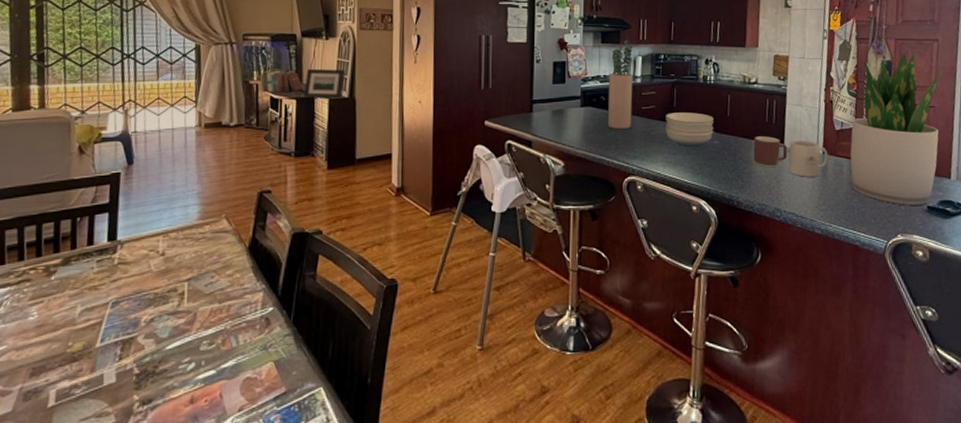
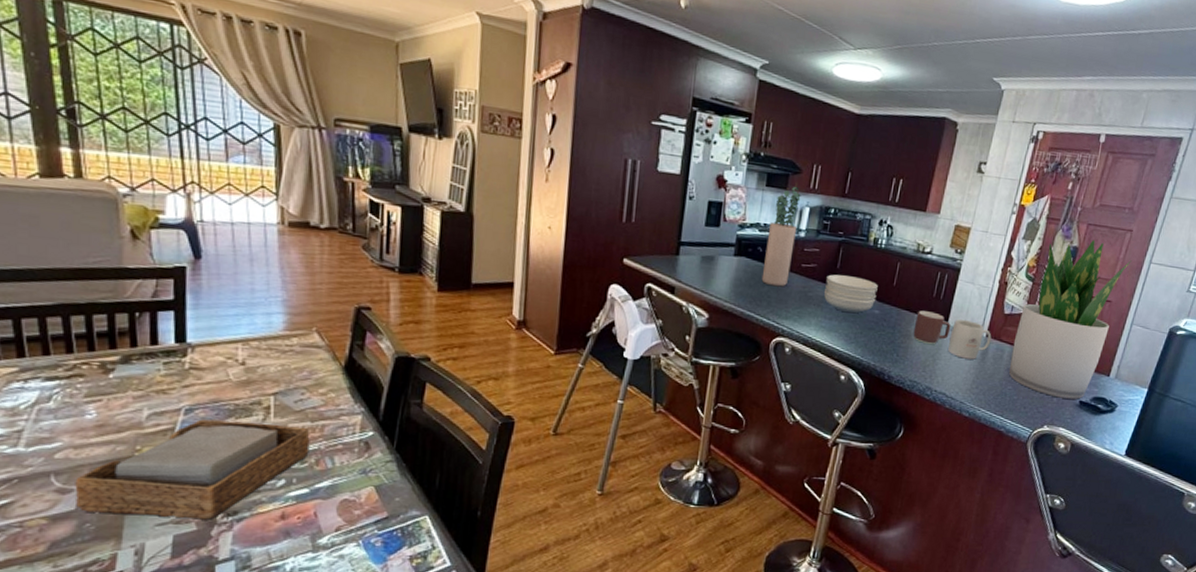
napkin holder: none [12,308,218,413] -> present [75,419,310,520]
books: present [259,70,302,93] -> none [356,167,409,198]
picture frame: present [303,68,344,99] -> none [410,171,460,212]

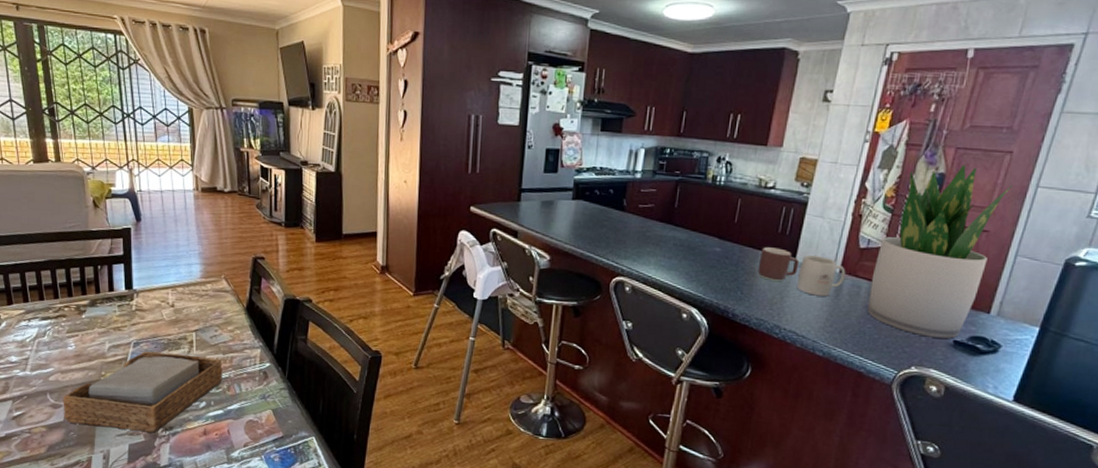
vase: present [761,182,801,287] -> none [599,125,636,228]
bowl: present [823,274,878,314] -> none [662,213,718,252]

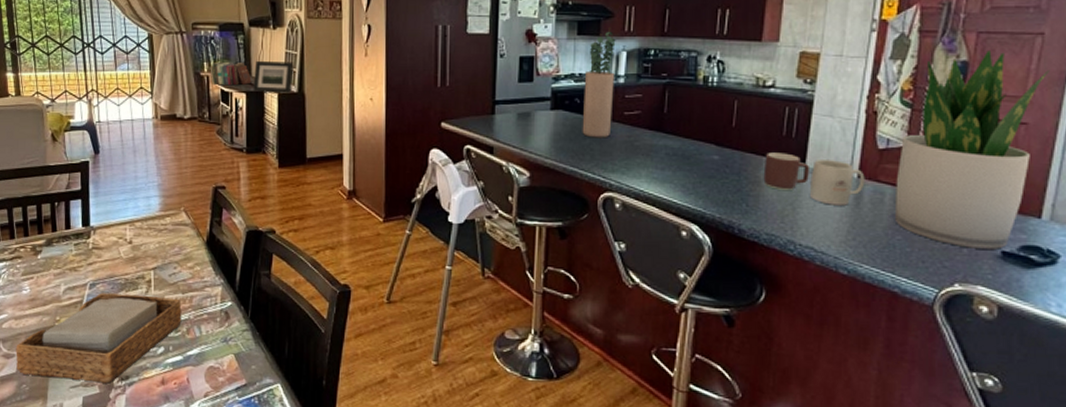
books: none [249,138,291,163] -> present [210,61,252,86]
picture frame: none [291,139,330,172] -> present [253,60,293,93]
vase: none [599,125,636,228] -> present [582,26,616,138]

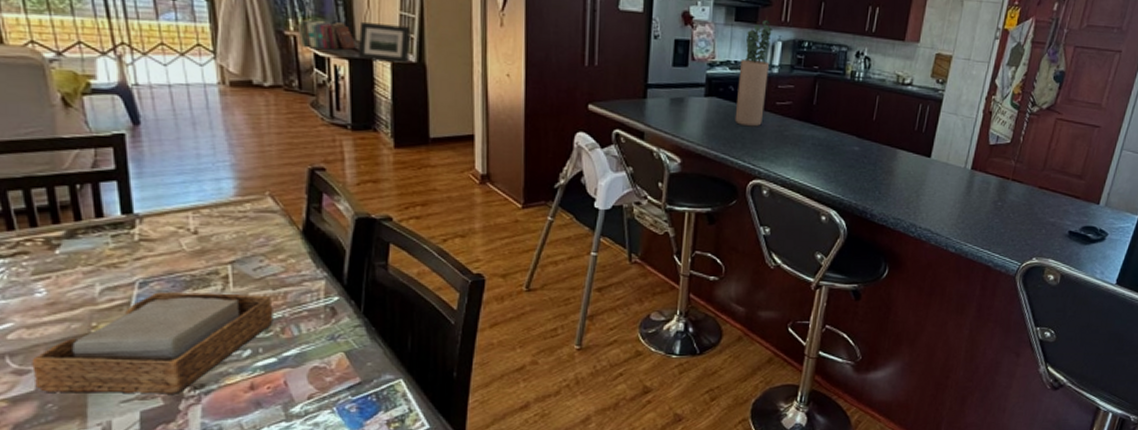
mug: present [763,152,810,191] -> none [895,145,935,181]
mug: present [810,160,865,206] -> none [932,153,977,194]
planter: present [894,51,1049,249] -> none [995,63,1121,230]

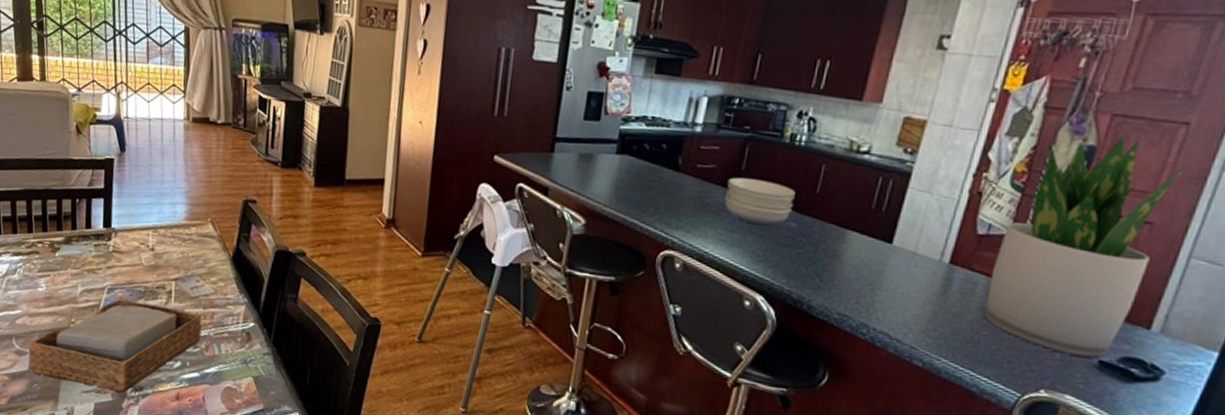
books: present [297,19,356,51] -> none [248,64,293,94]
picture frame: present [357,21,409,63] -> none [293,67,338,107]
vase: present [734,15,772,127] -> none [647,67,698,192]
bowl: none [800,111,857,152] -> present [724,177,795,226]
planter: none [995,63,1121,230] -> present [983,137,1188,358]

